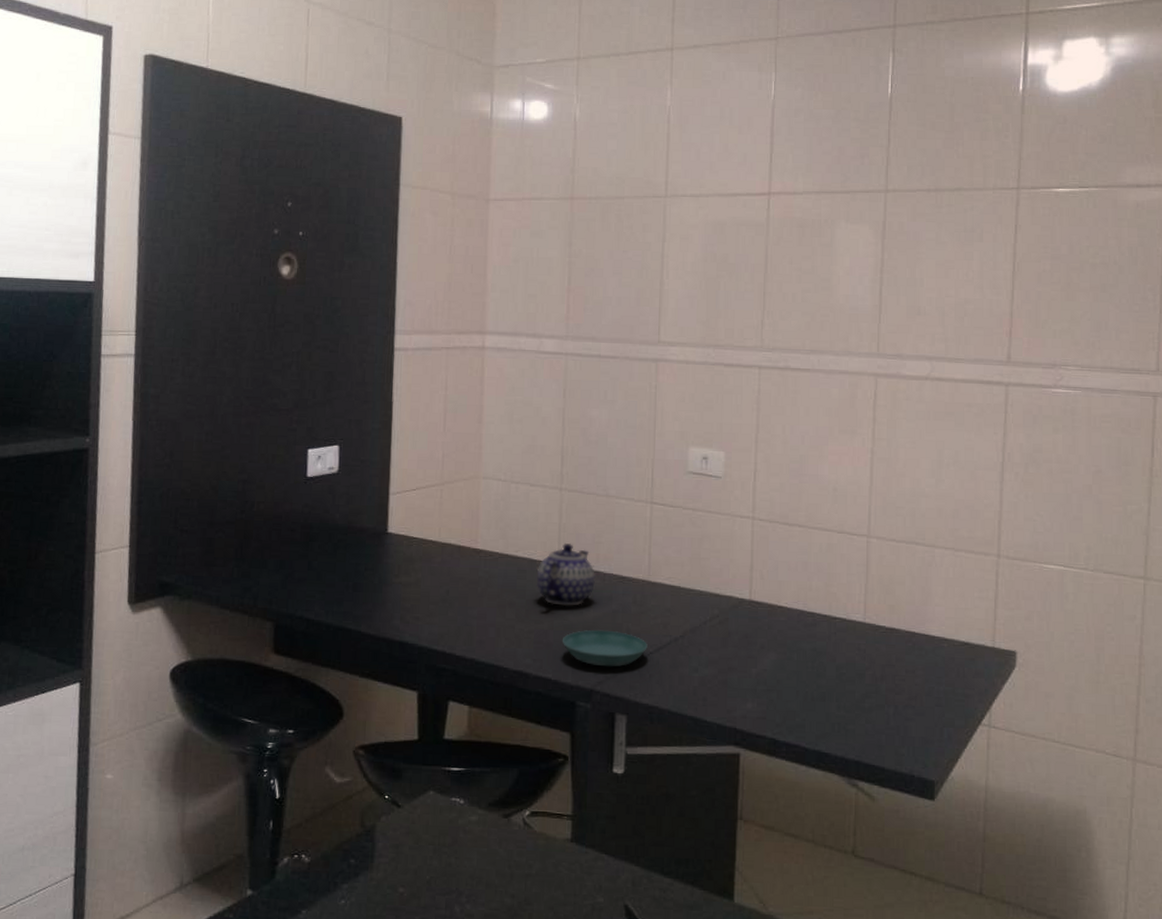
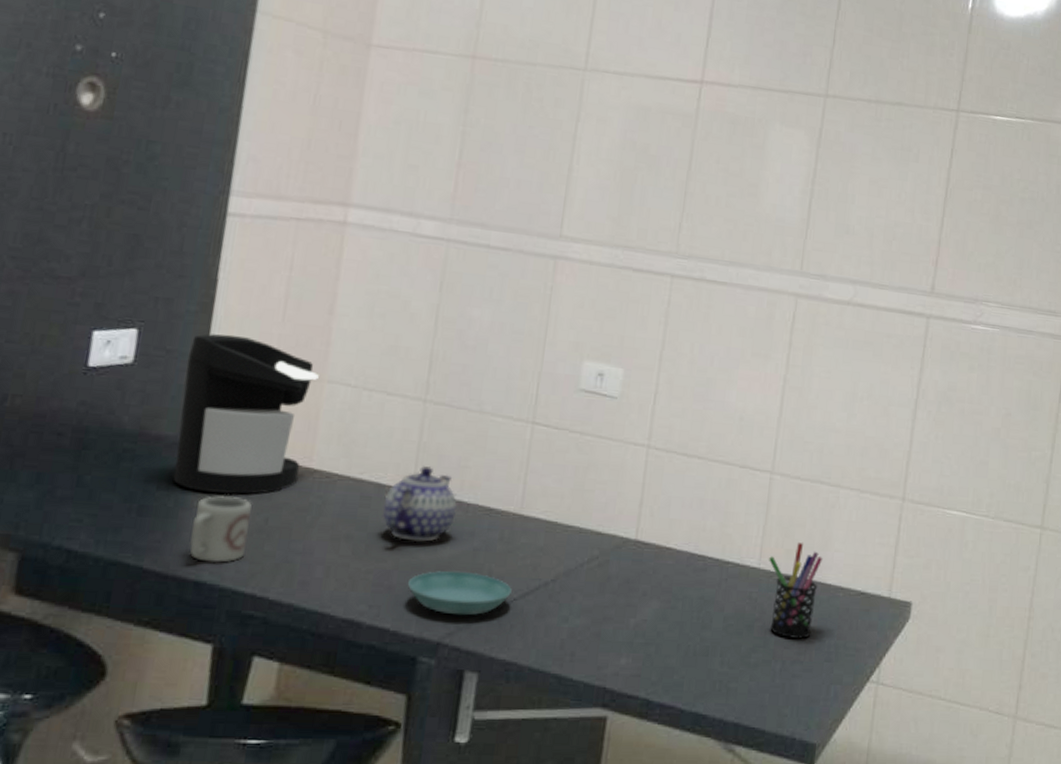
coffee maker: none [376,445,476,572] -> present [173,334,319,495]
cup: none [393,574,435,627] -> present [189,496,252,563]
pen holder: none [872,599,925,686] -> present [768,543,823,639]

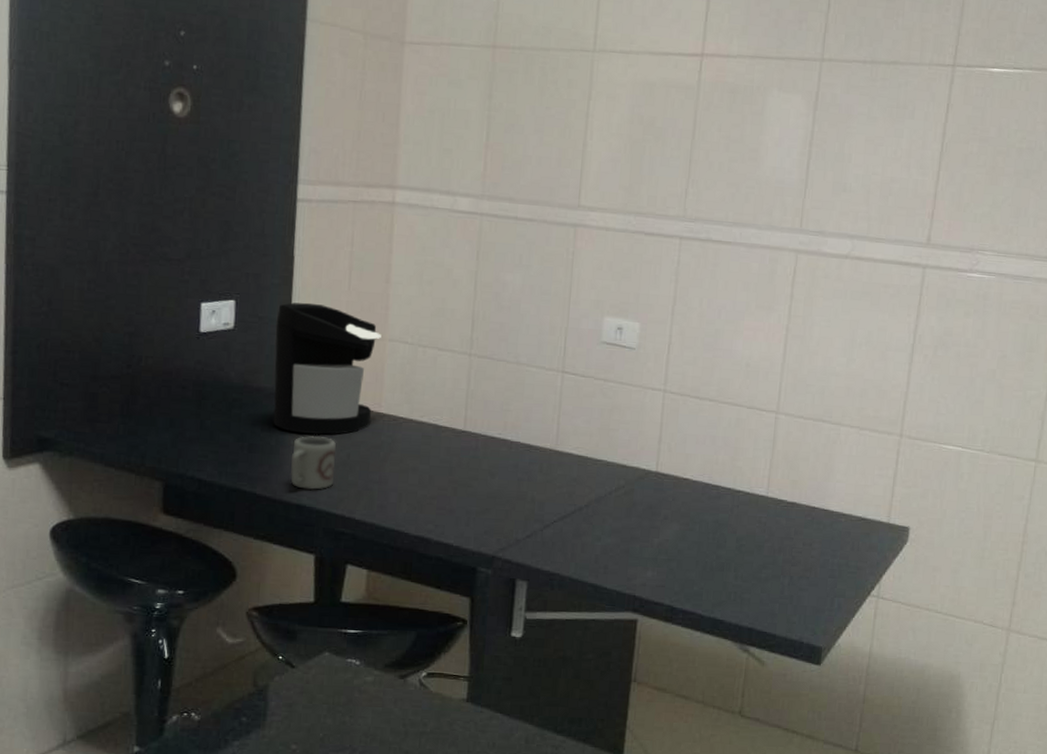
teapot: present [382,466,457,542] -> none [441,410,502,473]
saucer: present [407,570,512,616] -> none [465,497,552,535]
pen holder: present [768,543,823,639] -> none [775,474,826,558]

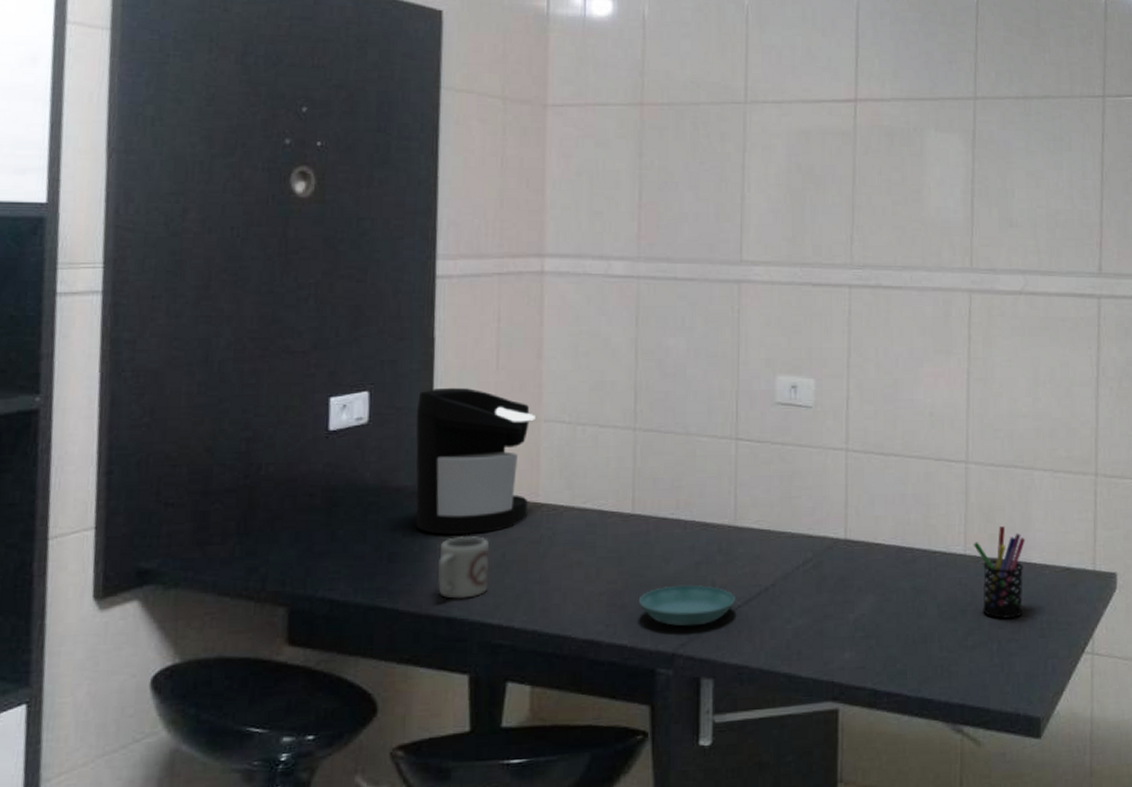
saucer: none [465,497,552,535] -> present [638,584,735,627]
pen holder: none [775,474,826,558] -> present [973,526,1026,619]

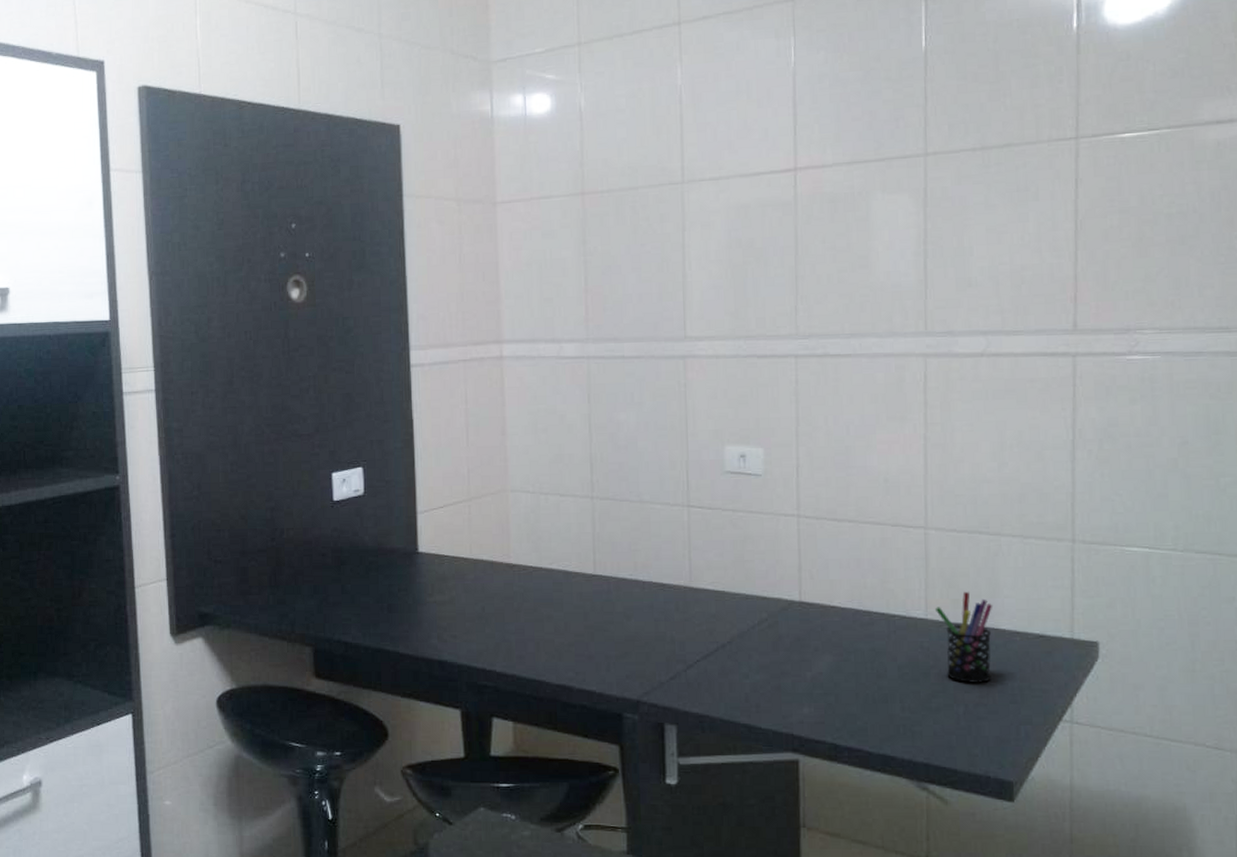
coffee maker: present [416,387,535,535] -> none [402,462,503,590]
cup: present [437,536,489,599] -> none [428,592,471,645]
saucer: present [638,584,735,627] -> none [603,639,694,677]

